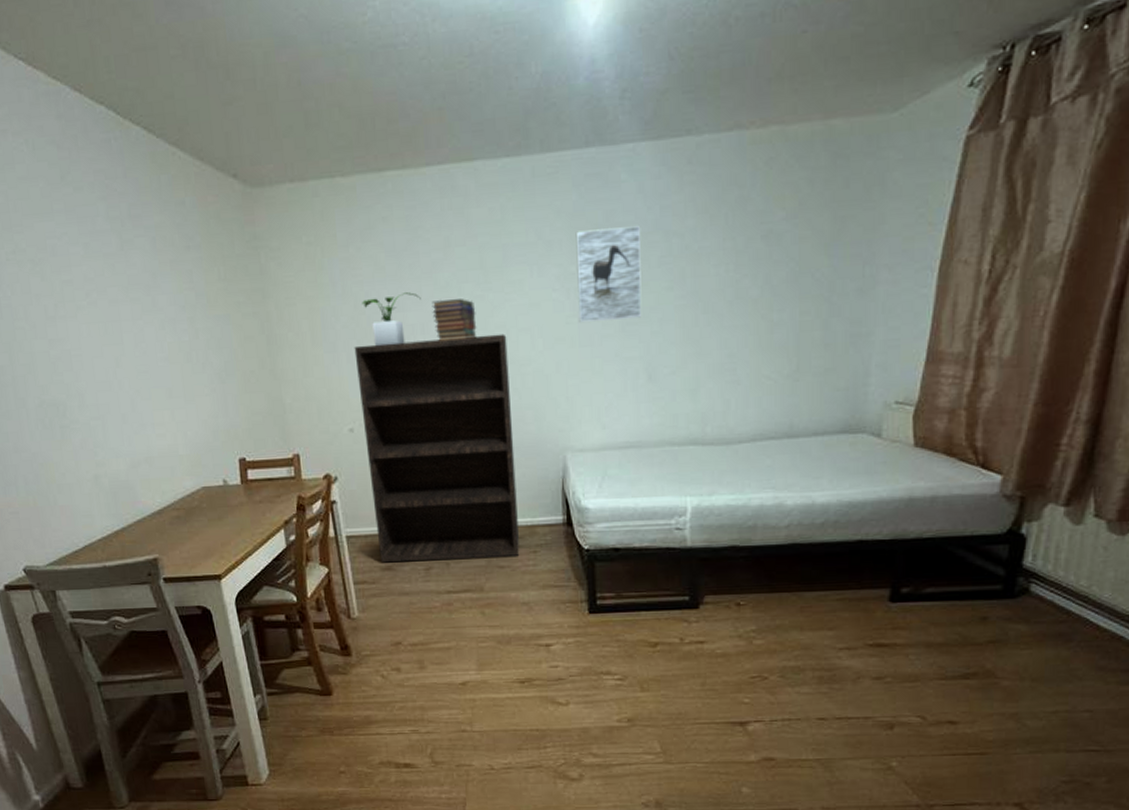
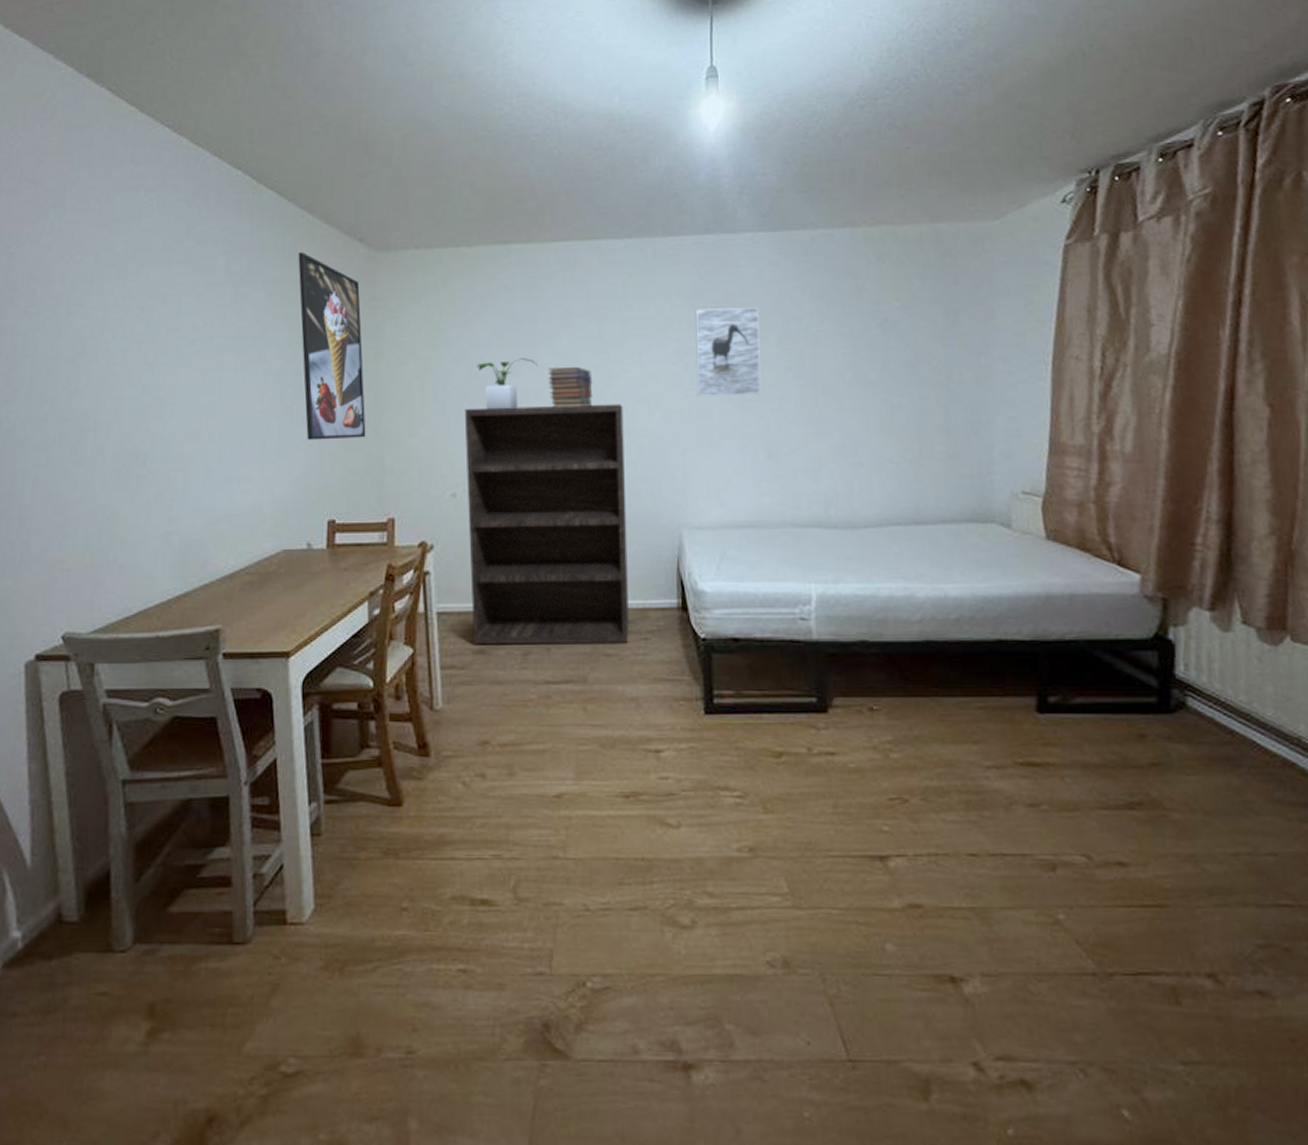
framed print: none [175,193,264,385] -> present [298,252,366,440]

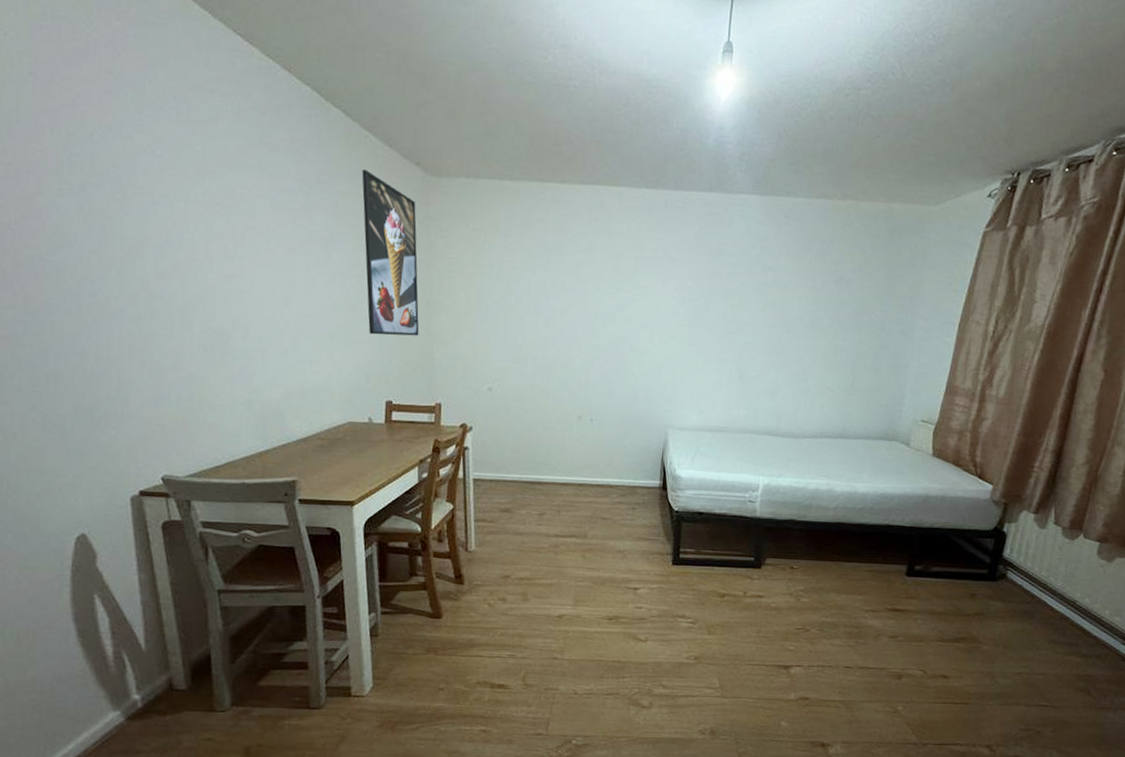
bookshelf: present [464,403,629,645] -> none [500,319,631,510]
potted plant: present [477,358,537,409] -> none [513,282,564,323]
book stack: present [548,366,593,408] -> none [571,291,608,327]
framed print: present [695,308,761,396] -> none [690,255,745,329]

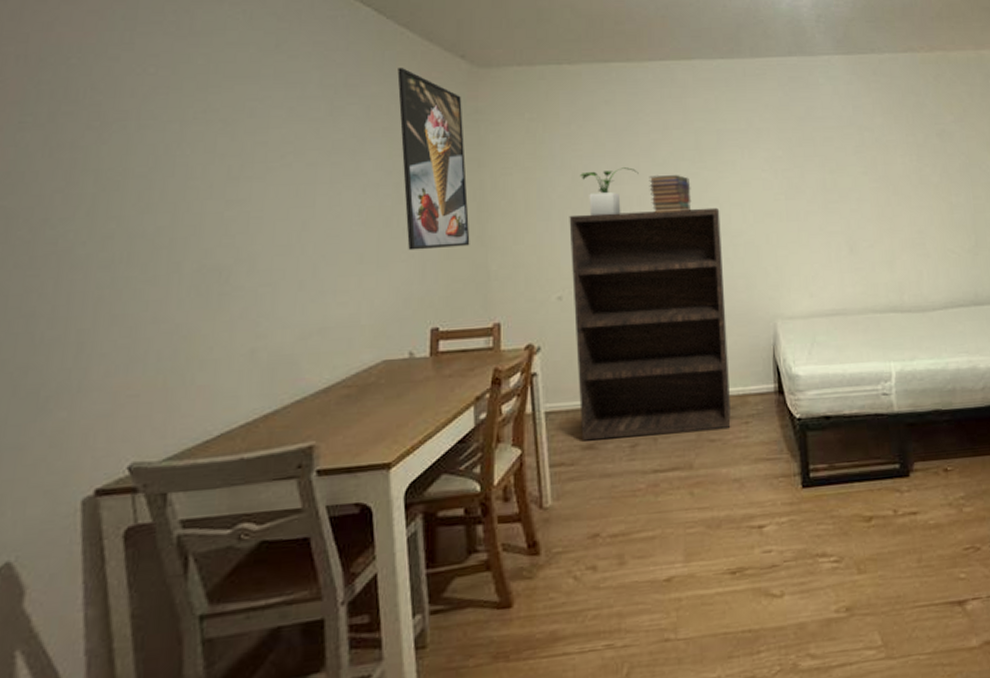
bookshelf: none [500,319,631,510] -> present [569,207,731,441]
potted plant: none [513,282,564,323] -> present [580,167,639,215]
book stack: none [571,291,608,327] -> present [649,174,692,213]

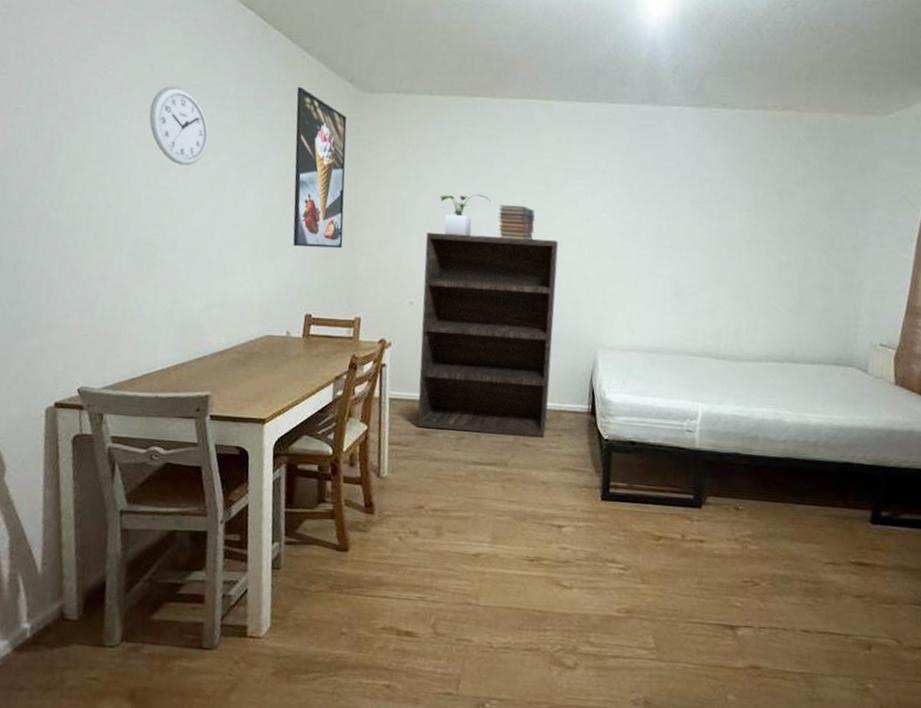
wall clock: none [208,78,288,171] -> present [149,86,209,166]

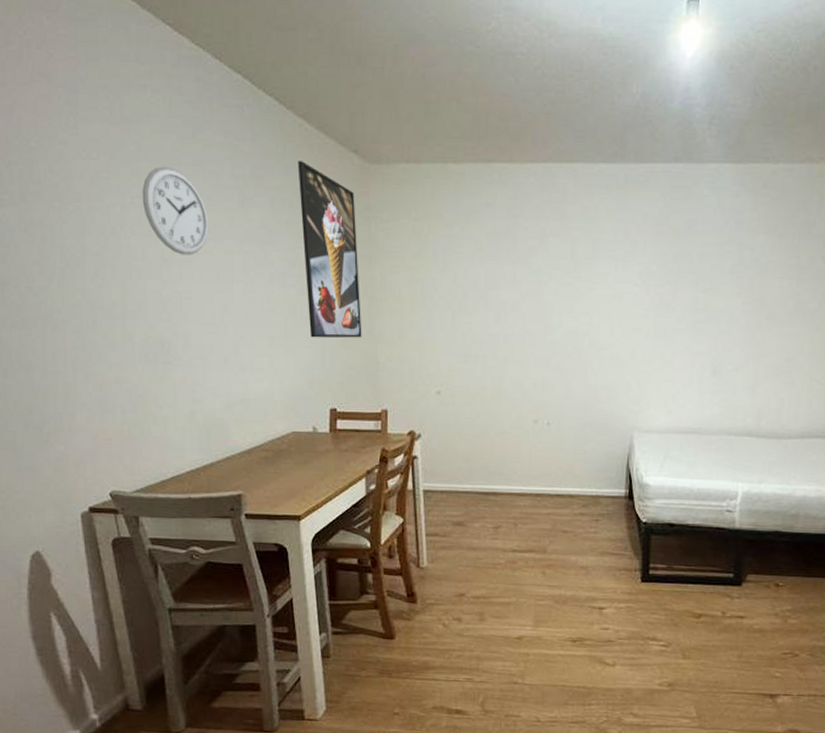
bookshelf: present [417,232,559,437] -> none [448,316,589,523]
potted plant: present [439,194,490,236] -> none [460,273,515,319]
book stack: present [498,204,536,240] -> none [523,282,564,321]

